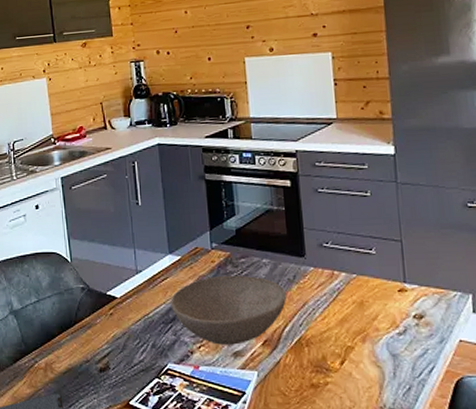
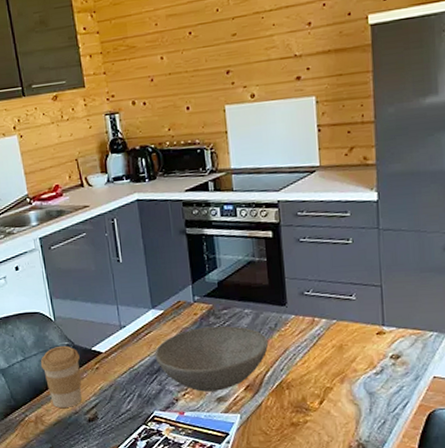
coffee cup: none [54,288,94,355] -> present [40,345,82,408]

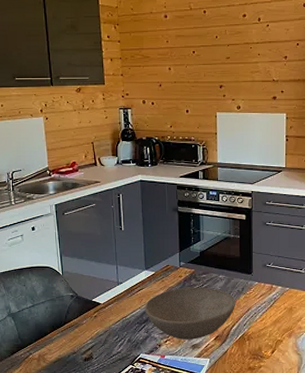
coffee cup: present [40,345,82,408] -> none [47,296,81,348]

